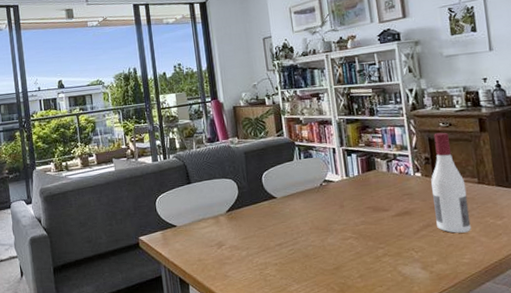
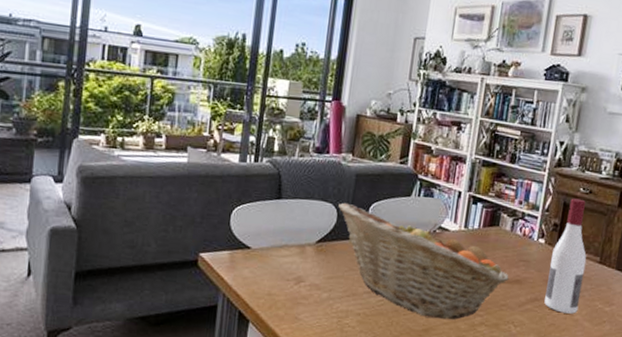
fruit basket: none [236,176,399,257] -> present [338,202,510,319]

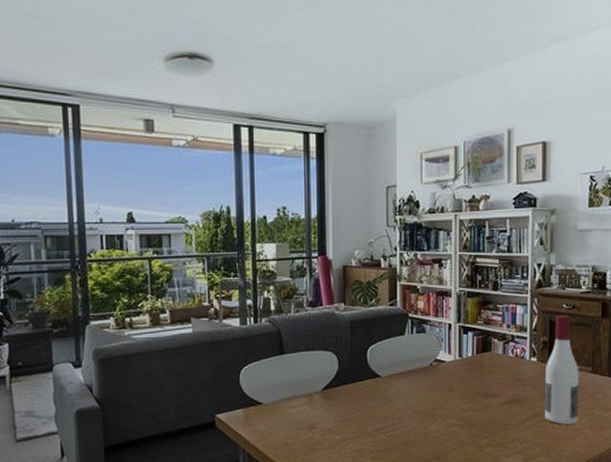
fruit basket: present [338,202,510,319] -> none [338,349,509,446]

